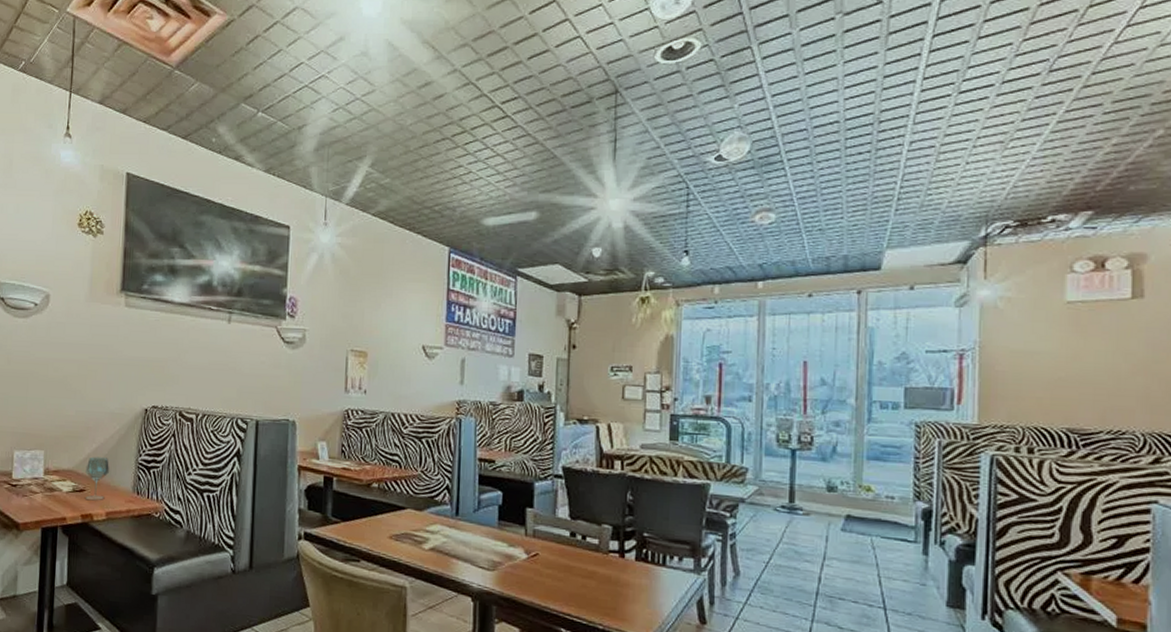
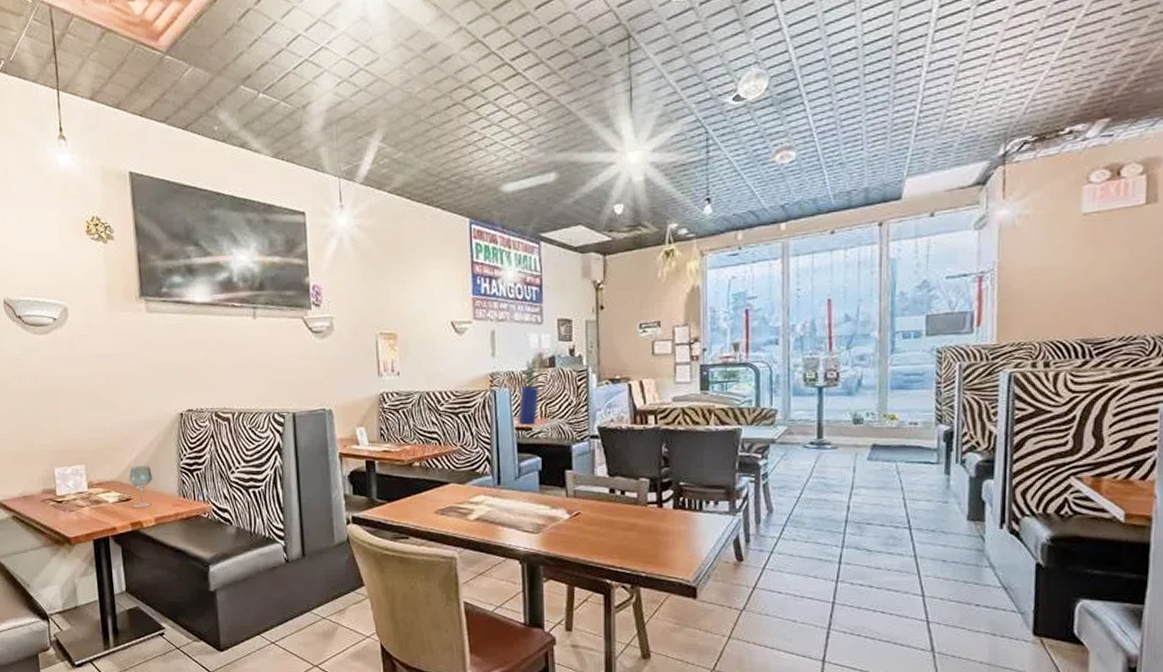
vase: none [481,388,511,458] -> present [518,355,543,425]

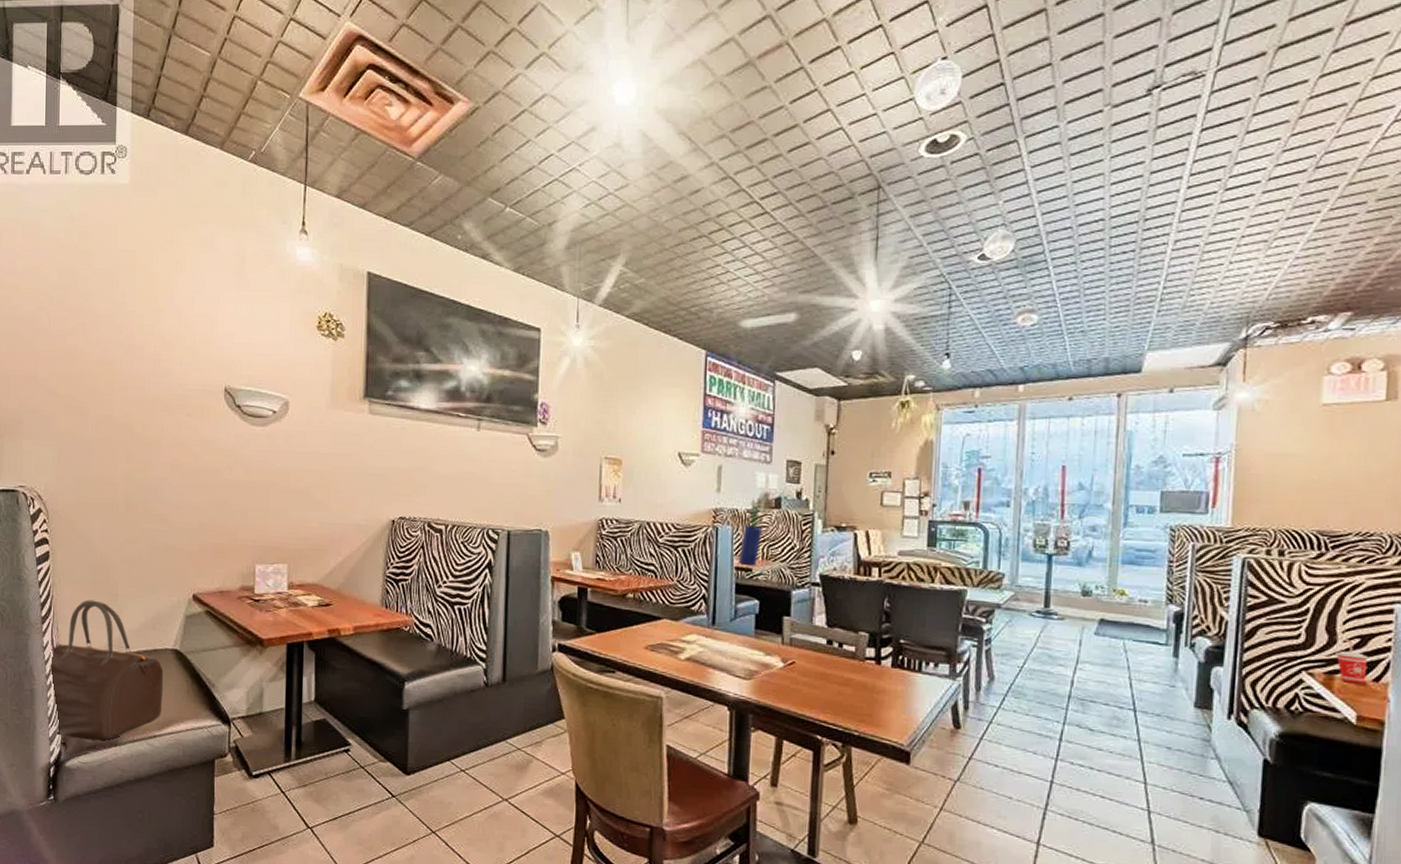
wine glass: present [128,465,153,509] -> none [331,570,356,616]
beverage cup: none [1102,439,1134,483] -> present [1335,636,1368,684]

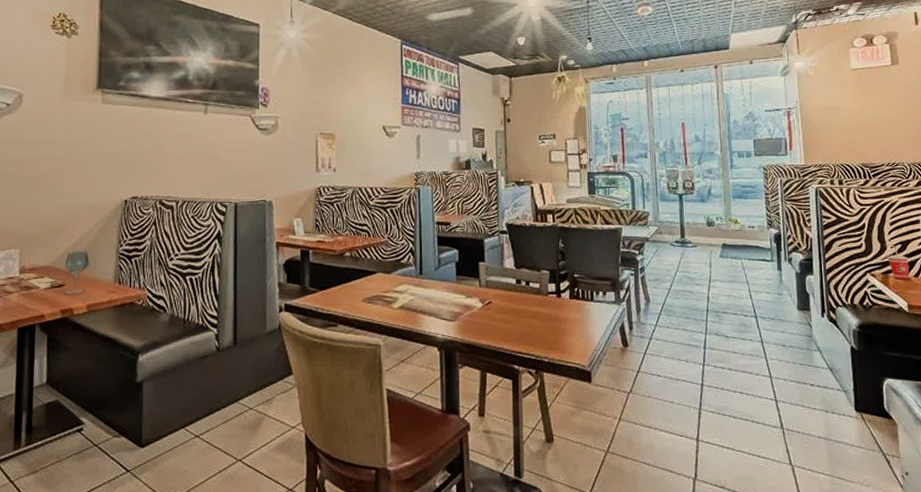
wine glass: none [331,570,356,616] -> present [64,251,89,295]
vase: present [738,495,769,566] -> none [438,159,460,220]

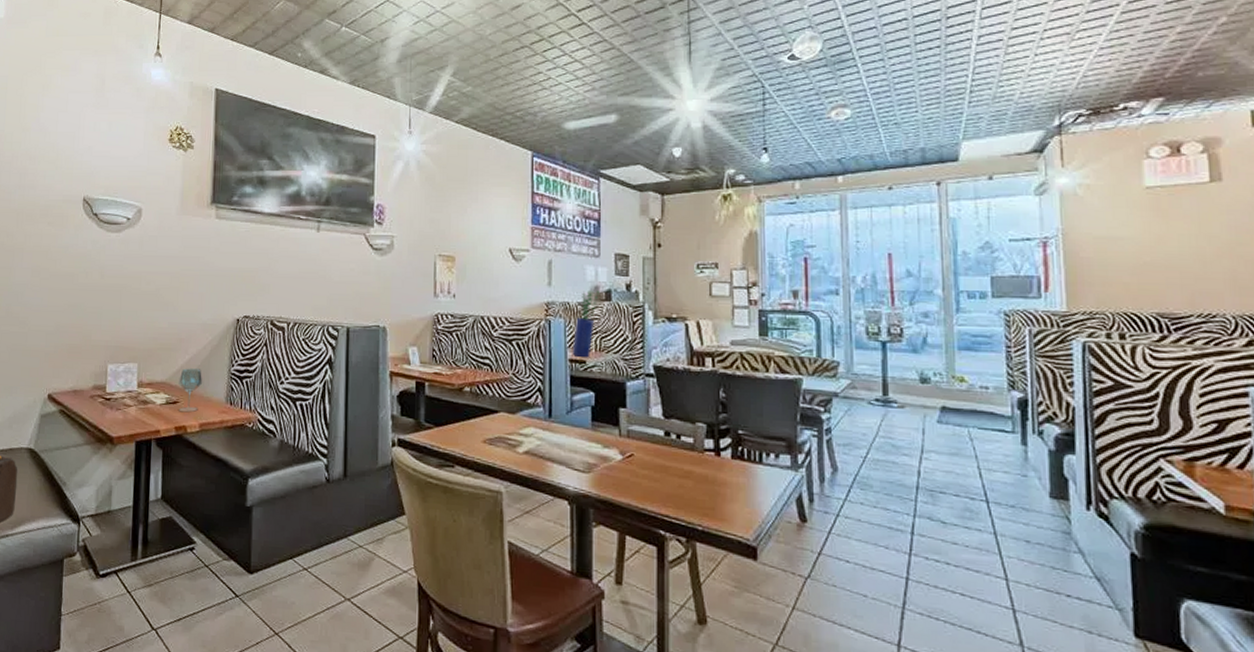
vase: none [438,159,460,220] -> present [572,288,599,358]
beverage cup: present [885,244,910,280] -> none [1190,421,1230,471]

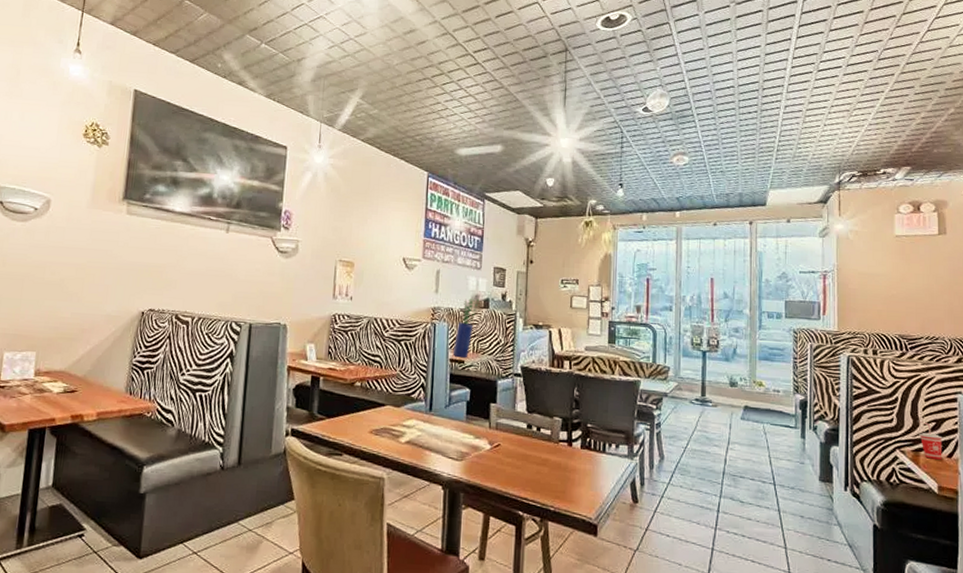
wine glass: present [179,368,202,413] -> none [76,358,103,402]
beverage cup: none [1190,421,1230,471] -> present [918,420,942,460]

